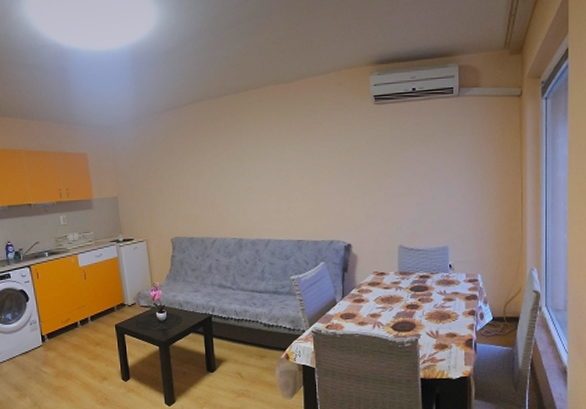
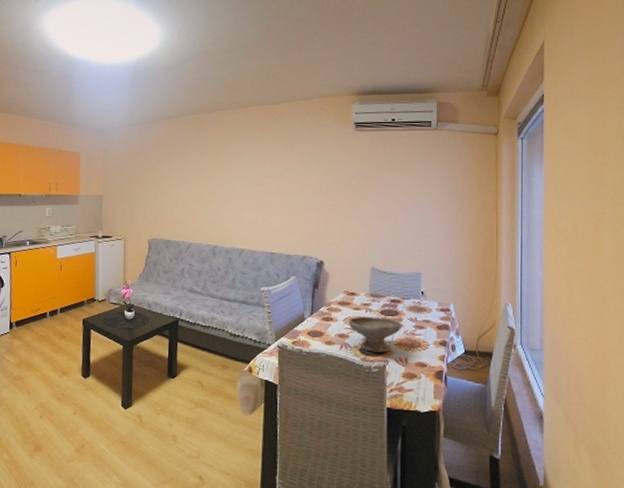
bowl: none [380,293,431,328] -> present [349,316,401,353]

